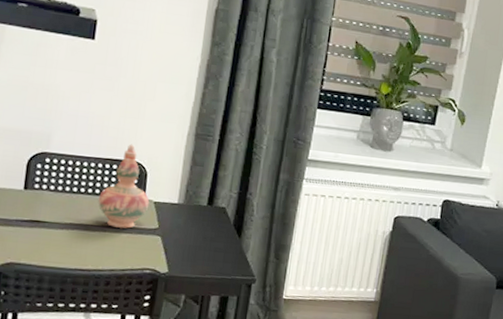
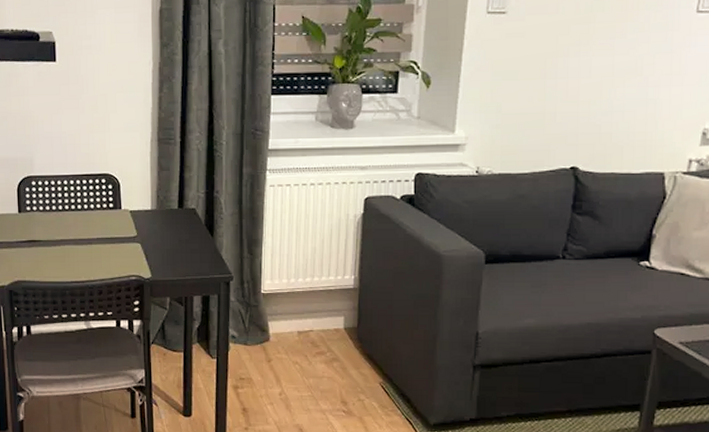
decorative vase: present [98,144,150,228] -> none [81,157,126,239]

